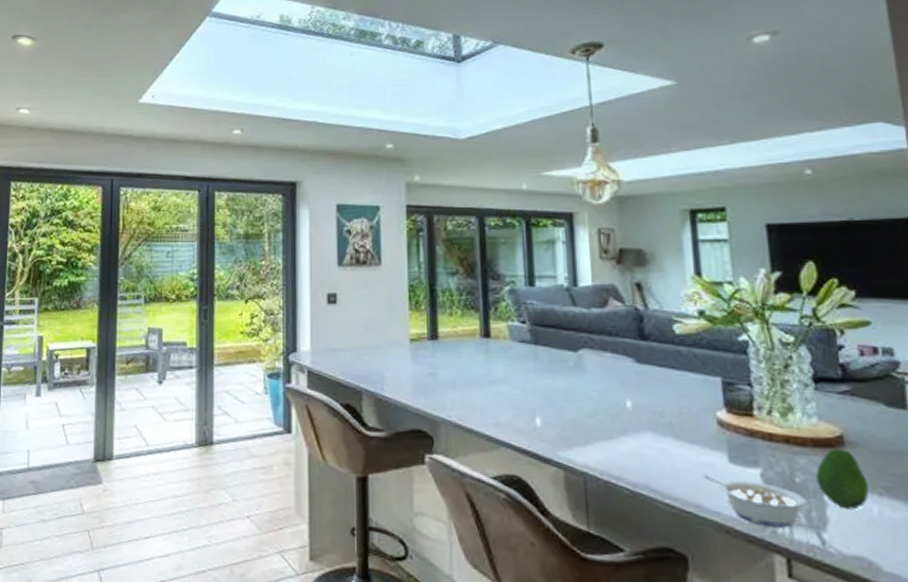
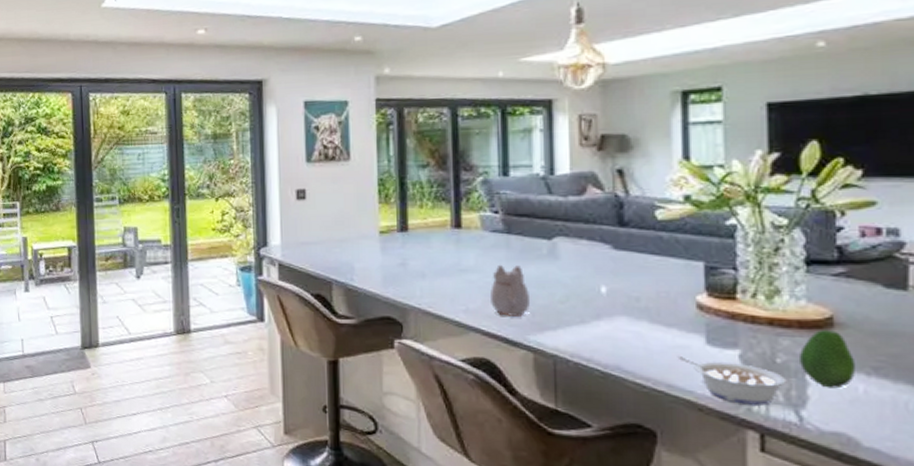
teapot: none [519,375,560,431] -> present [489,264,531,316]

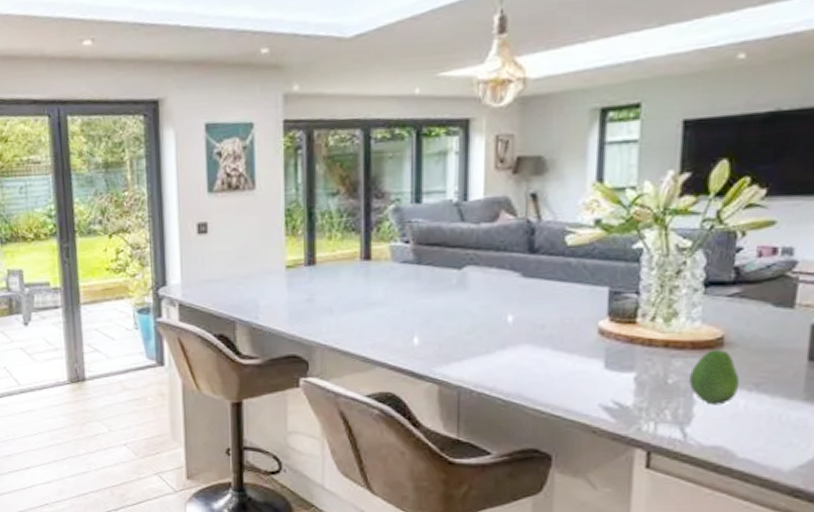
teapot: present [489,264,531,316] -> none [397,296,438,349]
legume: present [677,356,787,406] -> none [576,382,676,425]

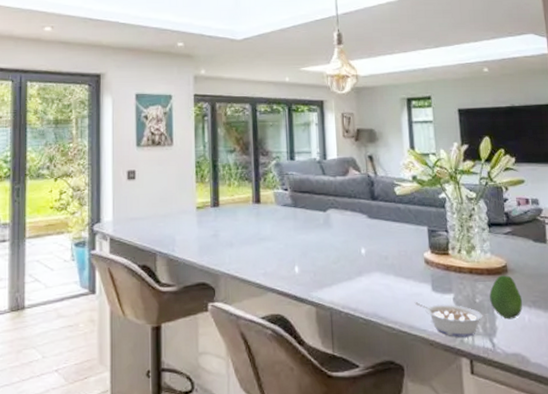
legume: none [576,382,676,425] -> present [414,302,483,337]

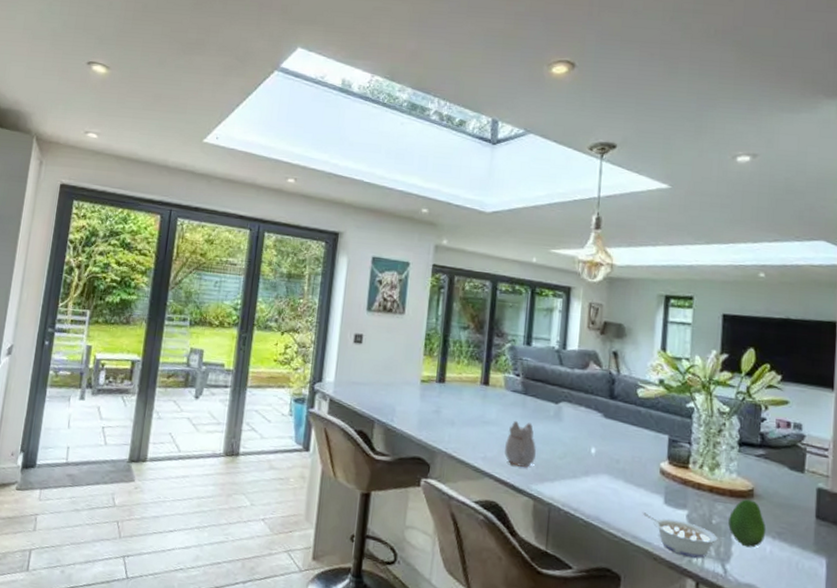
teapot: none [282,233,313,277] -> present [504,420,537,467]

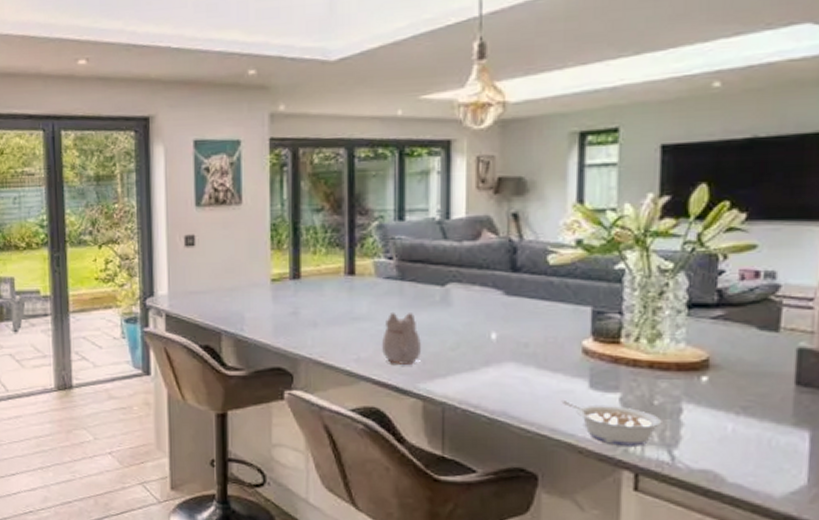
fruit: present [728,499,766,548] -> none [676,372,727,428]

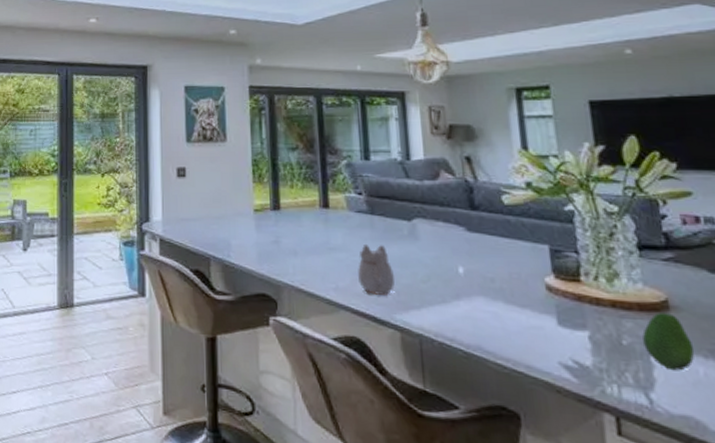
legume: present [561,401,662,446] -> none [532,337,634,388]
fruit: none [676,372,727,428] -> present [642,313,695,371]

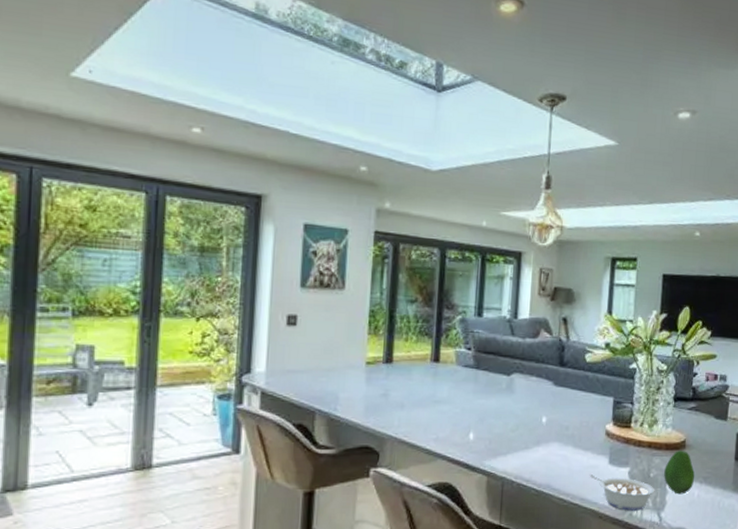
teapot: present [357,243,396,295] -> none [456,396,490,444]
legume: none [532,337,634,388] -> present [589,475,655,511]

